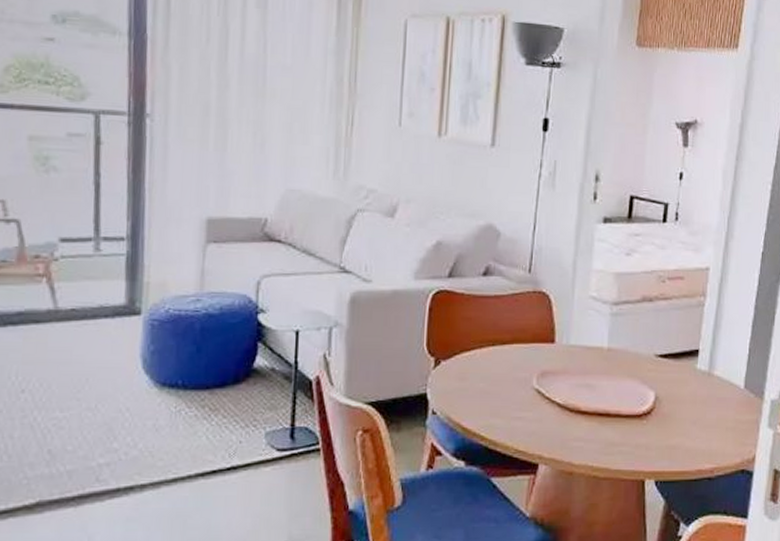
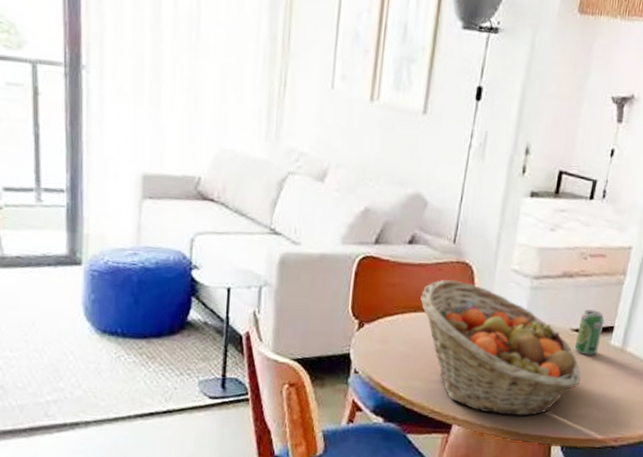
fruit basket: none [498,310,669,451] -> present [420,279,581,417]
beverage can: none [660,334,689,381] -> present [574,309,605,355]

